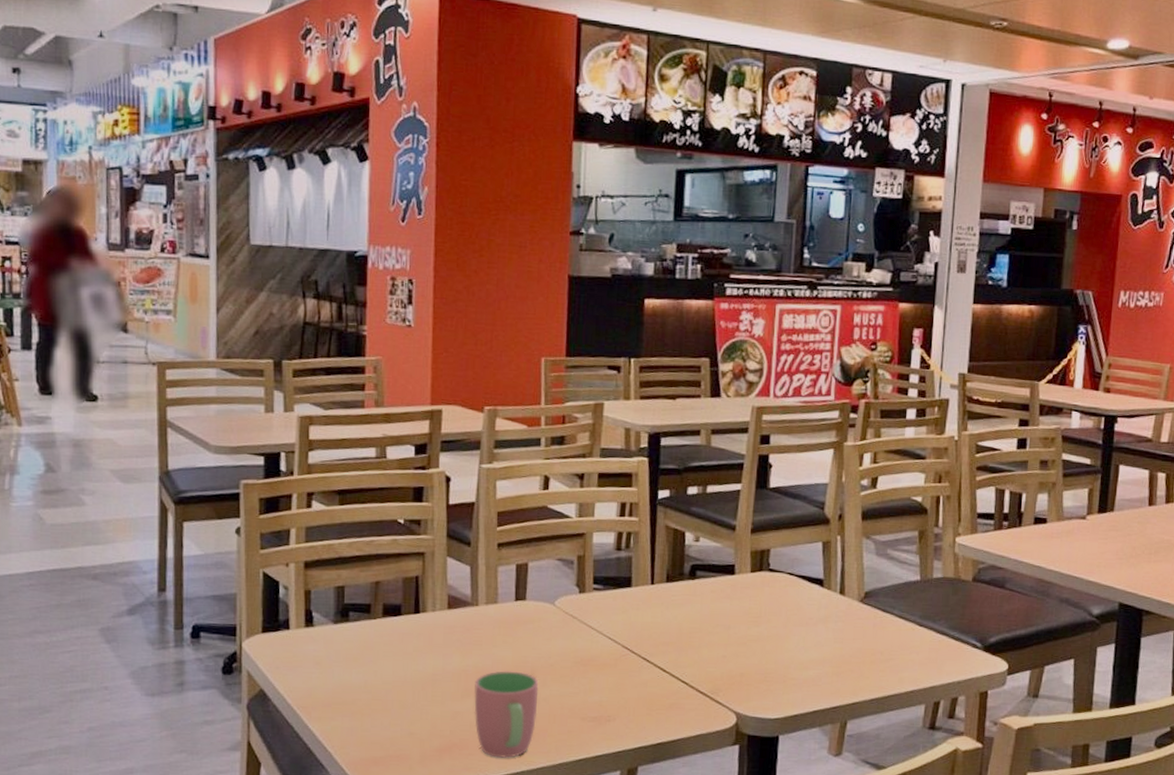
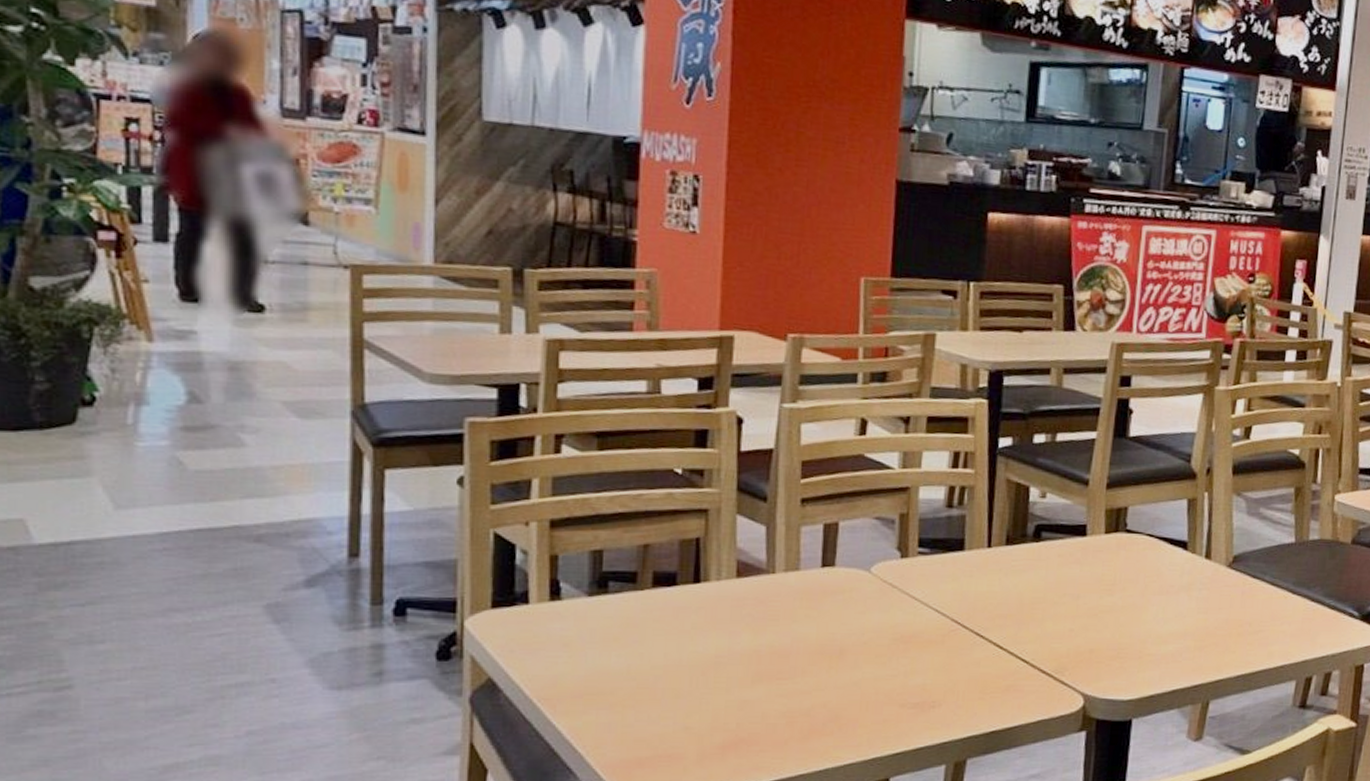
cup: present [474,671,539,758] -> none [767,651,849,754]

